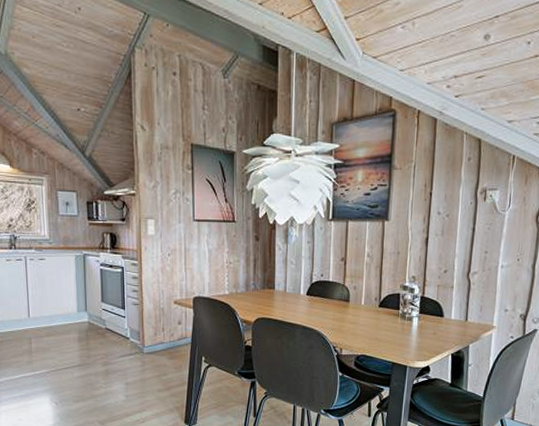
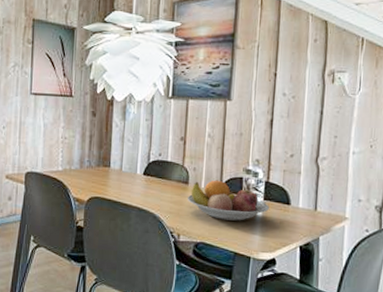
fruit bowl: none [348,297,424,334] -> present [187,180,269,221]

